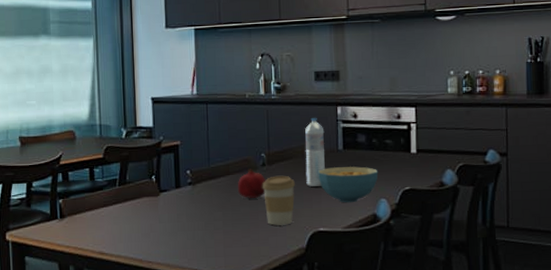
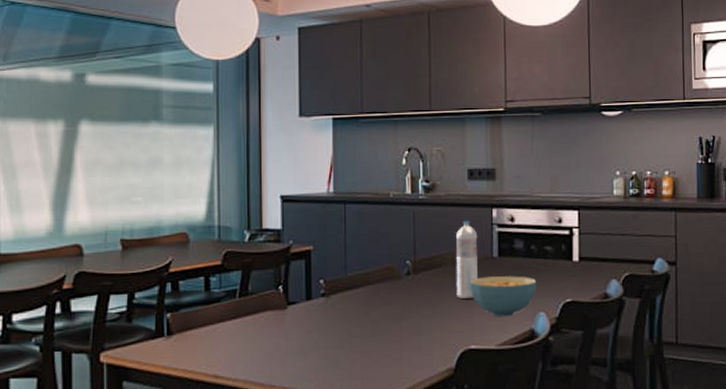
fruit: present [237,168,266,198] -> none [377,278,411,312]
coffee cup: present [262,175,295,226] -> none [406,285,444,343]

